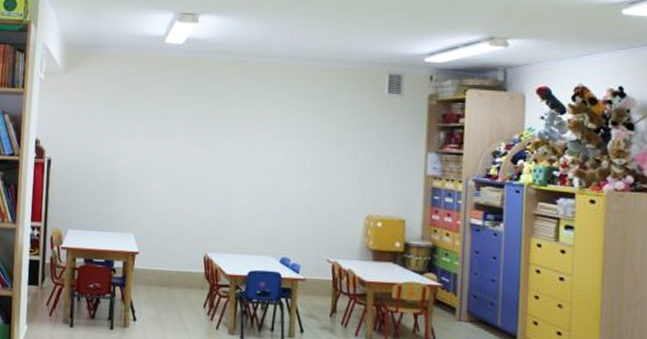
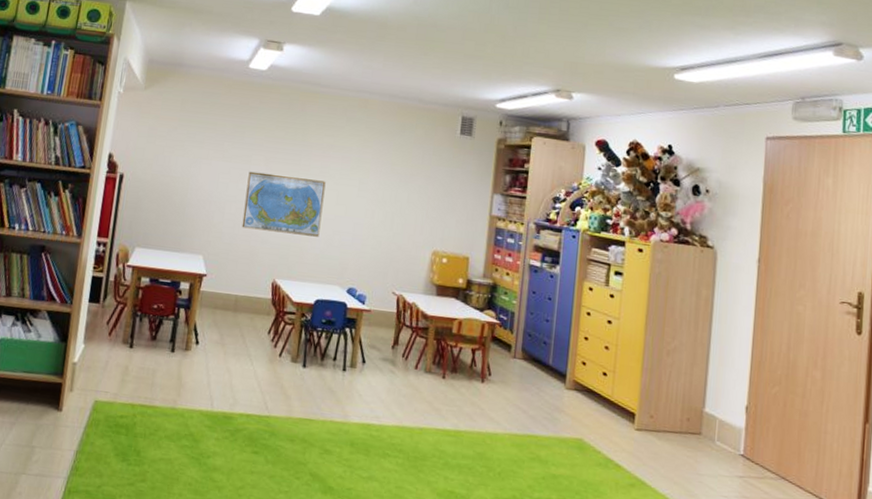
world map: none [170,147,251,209] -> present [241,171,326,237]

